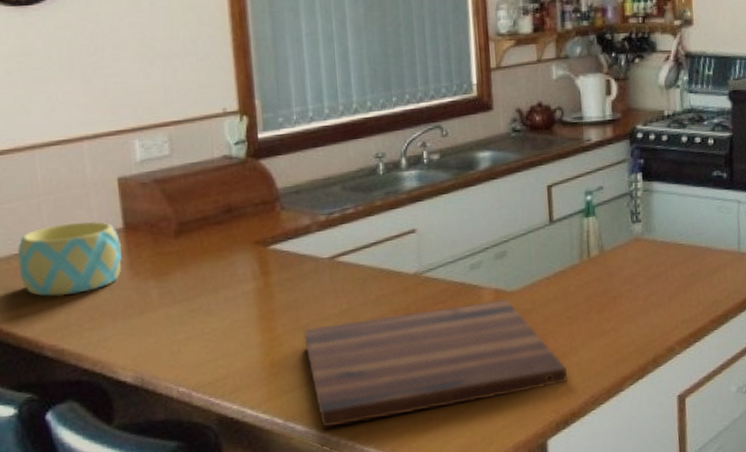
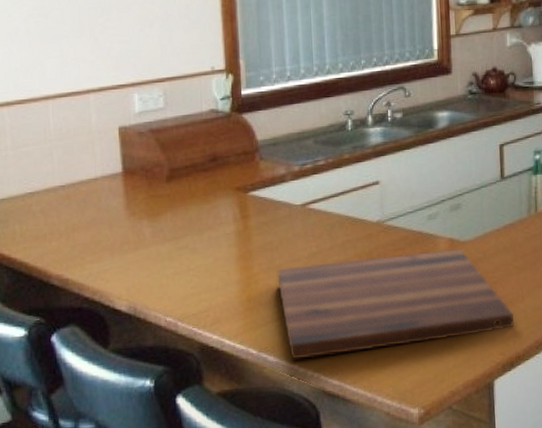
bowl: present [17,221,122,297] -> none [31,165,121,232]

